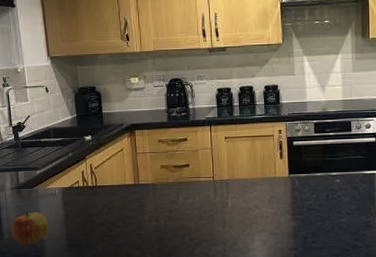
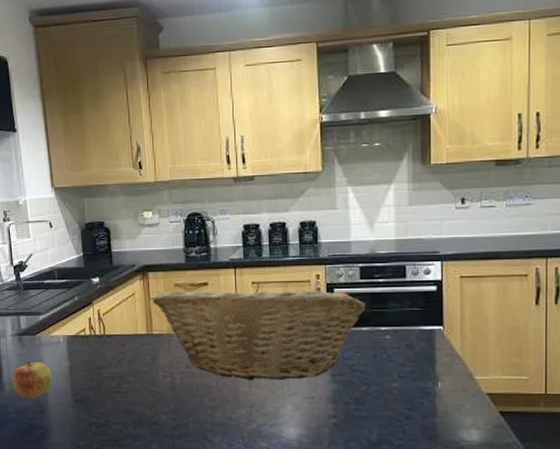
fruit basket: none [139,137,320,221] -> present [152,282,366,380]

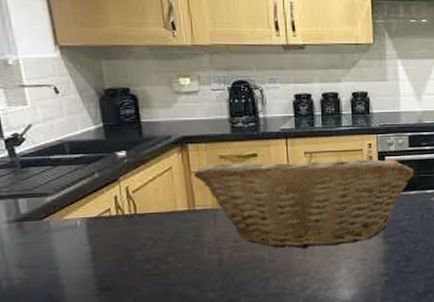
apple: present [11,361,53,398] -> none [10,250,70,293]

